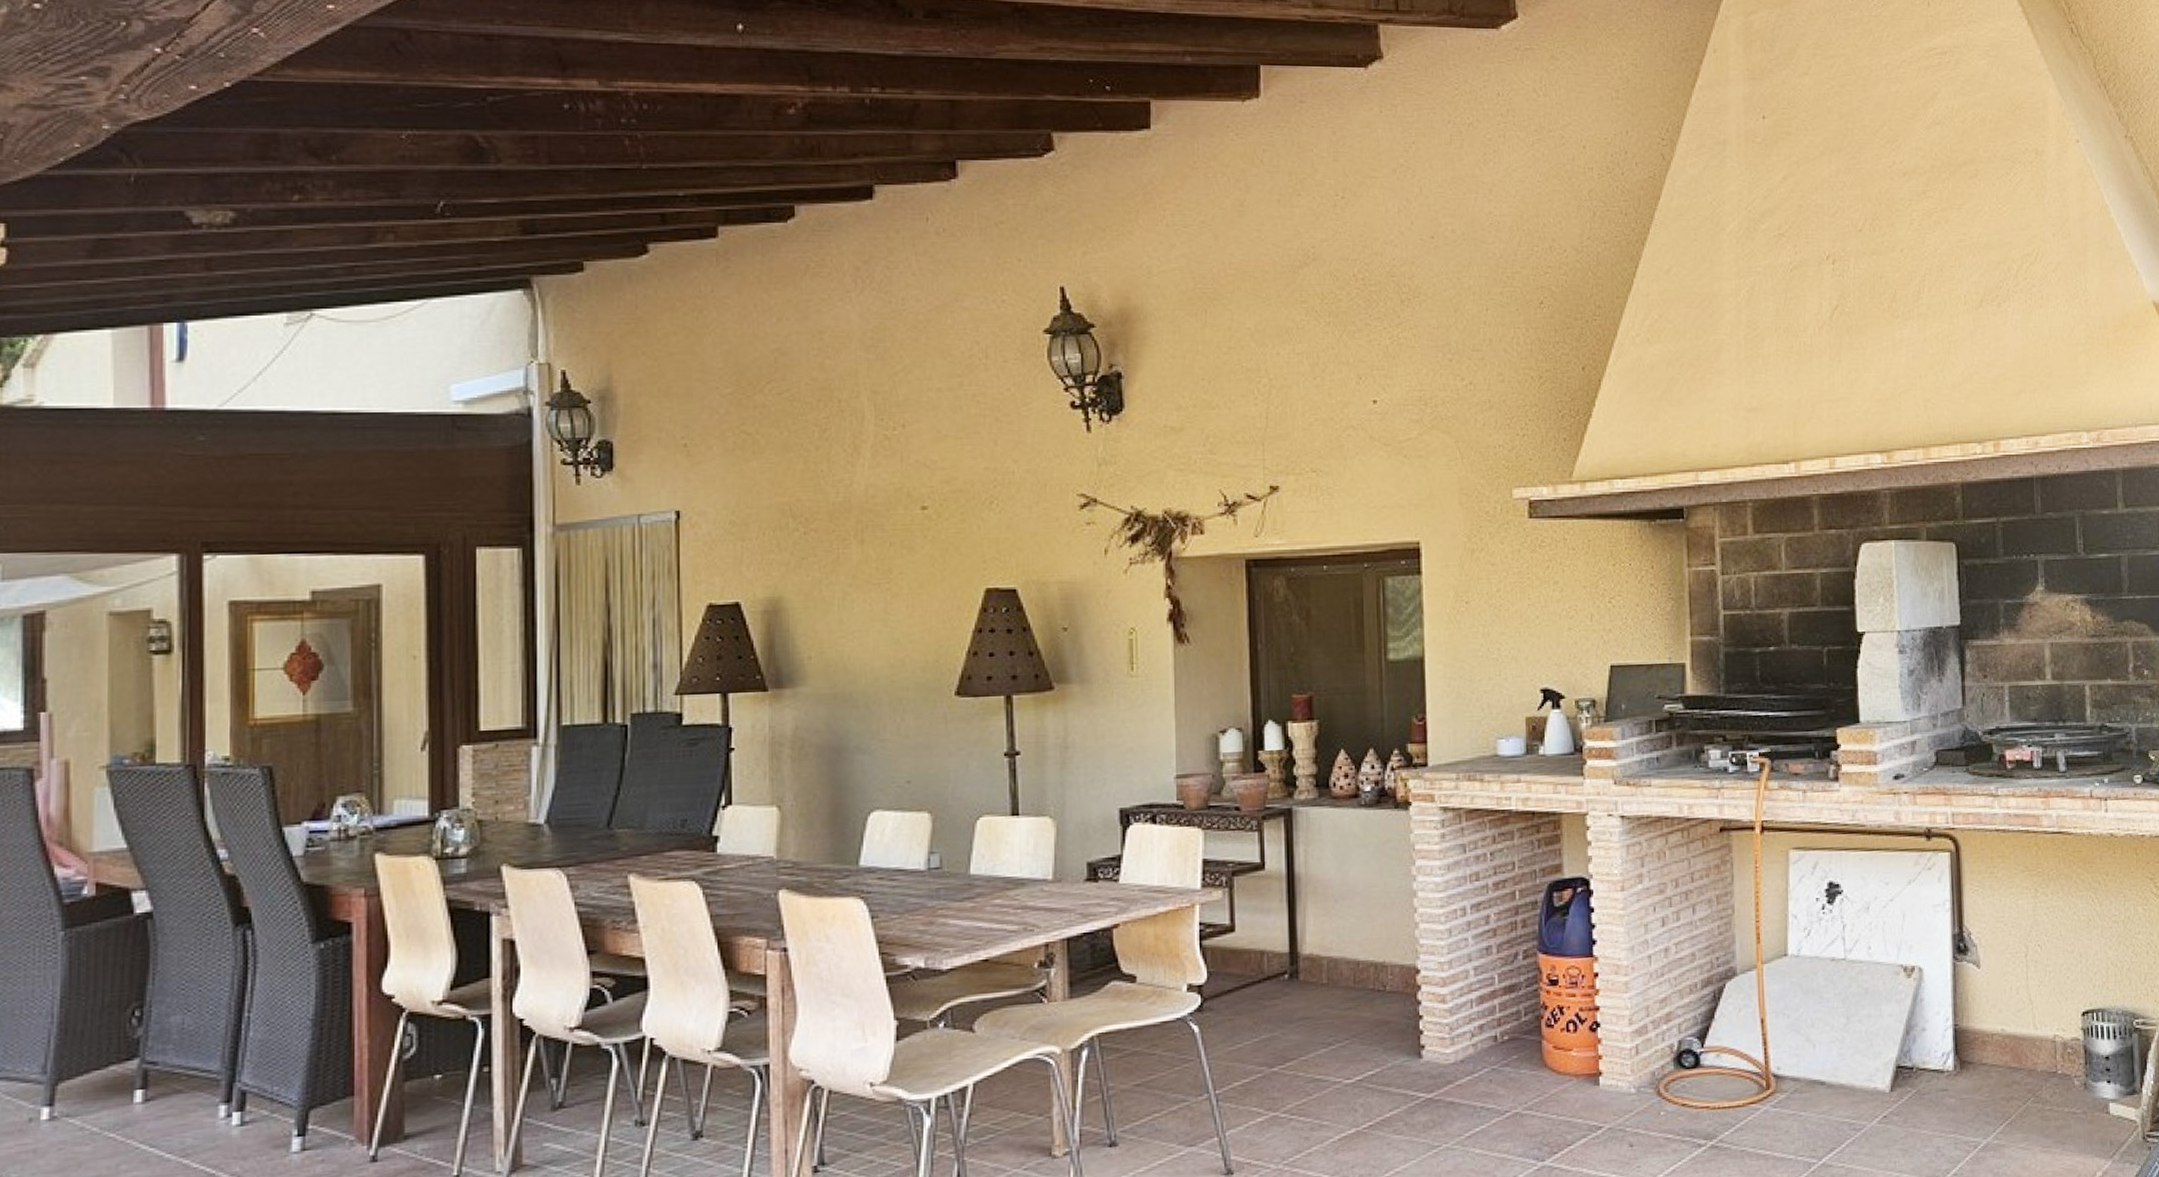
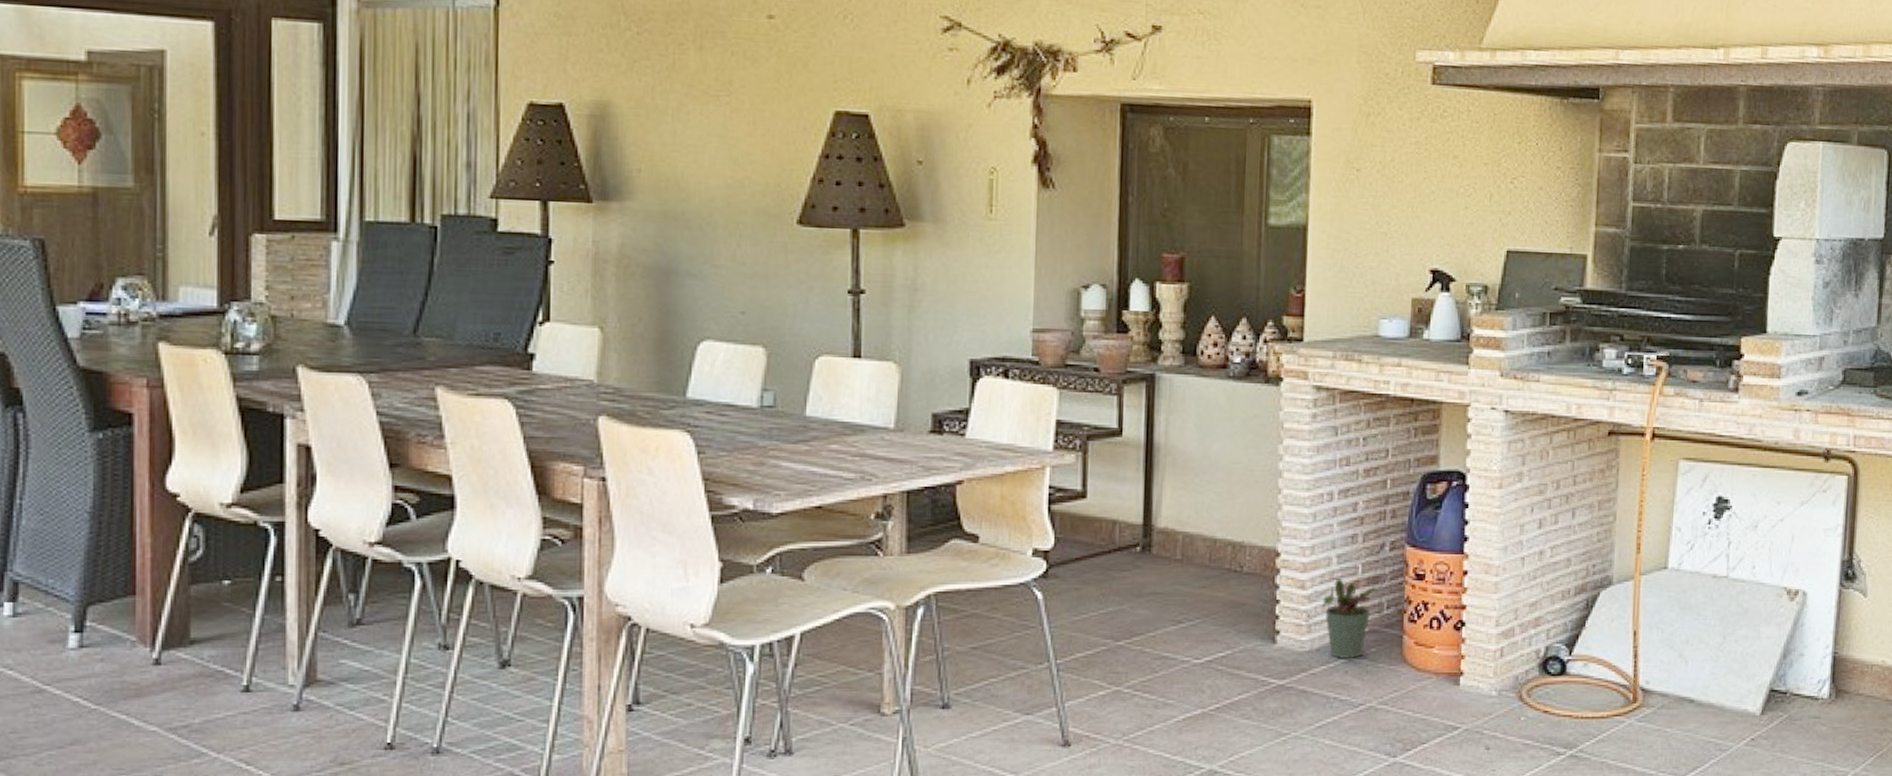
potted plant: none [1462,986,1515,1068] -> present [1321,576,1378,660]

